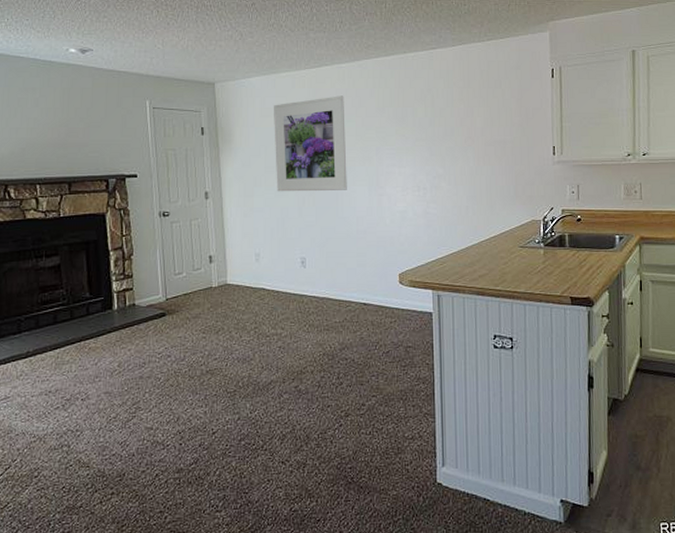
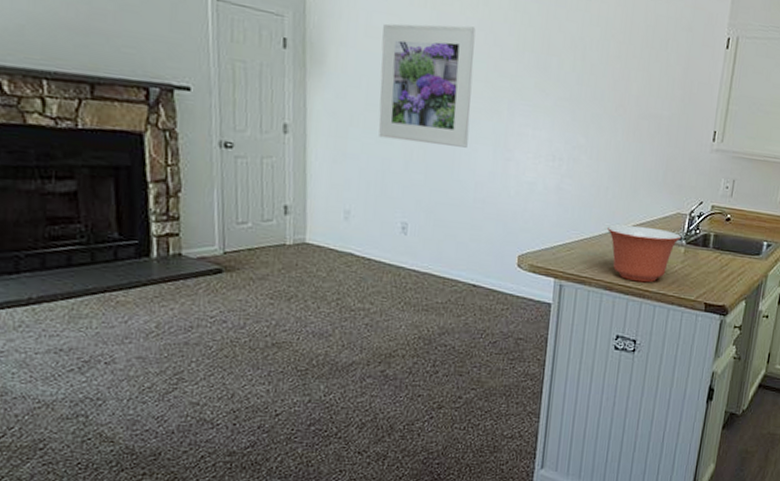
mixing bowl: none [471,235,539,285] -> present [606,224,681,283]

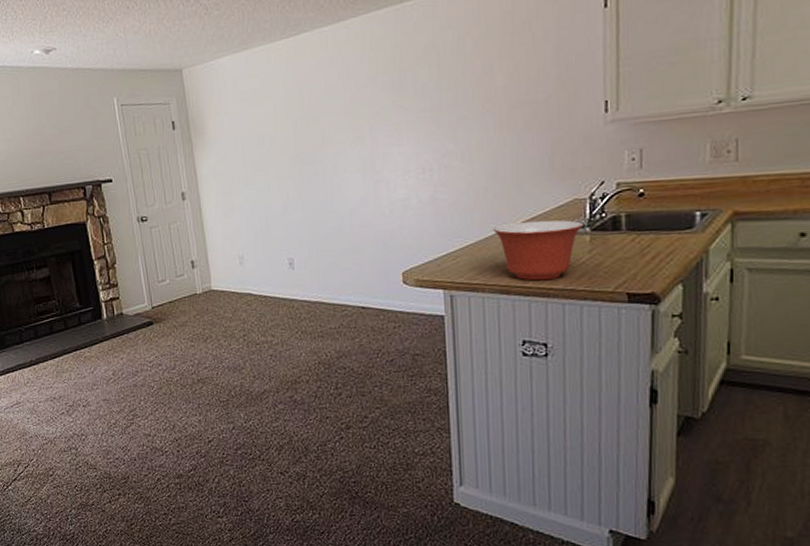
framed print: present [378,23,476,148] -> none [248,66,337,187]

